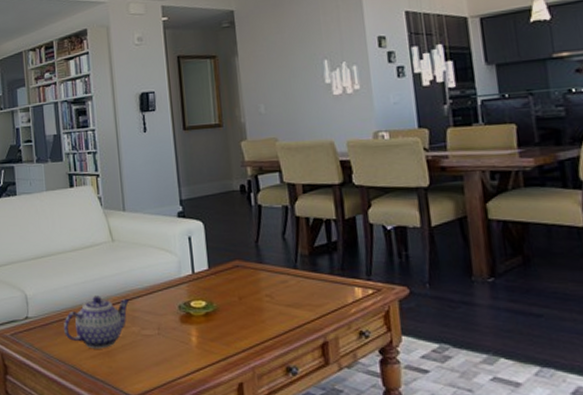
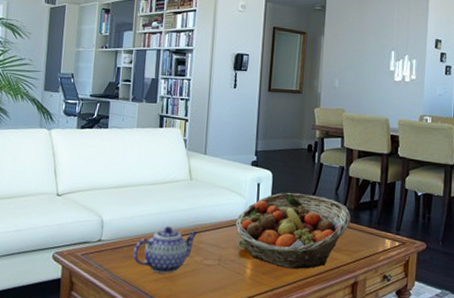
fruit basket: none [170,242,307,332] -> present [235,192,351,269]

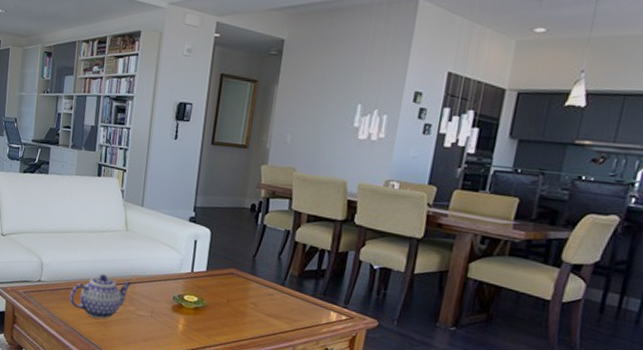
fruit basket: present [235,192,351,269] -> none [169,252,294,332]

